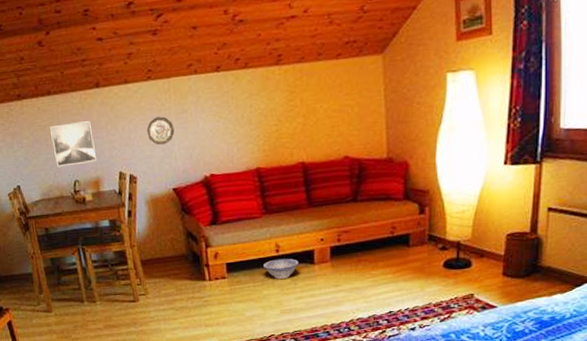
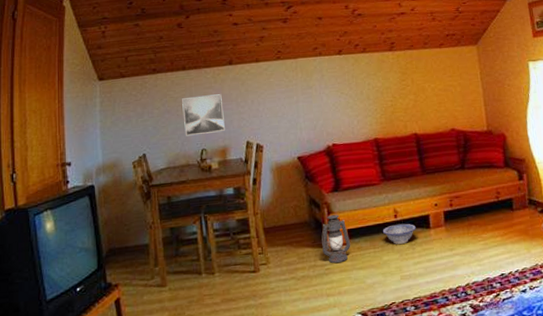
decorative plate: present [146,116,175,146] -> none [274,91,300,117]
lantern: none [199,248,230,296] -> present [321,215,351,264]

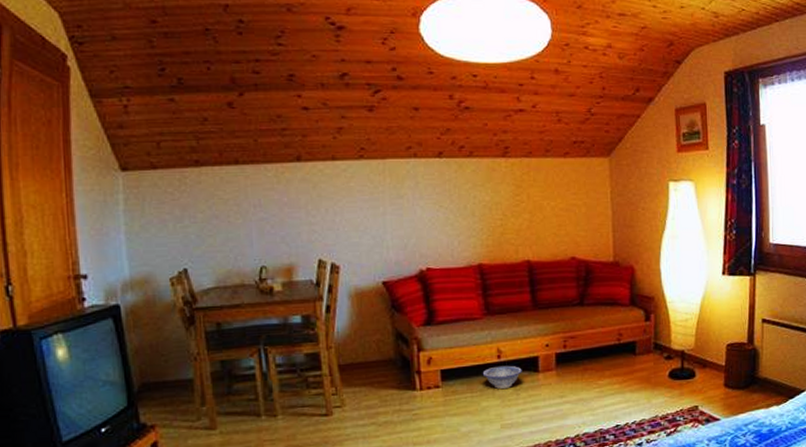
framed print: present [182,94,225,136] -> none [234,198,291,249]
lantern: present [321,215,351,264] -> none [409,352,444,409]

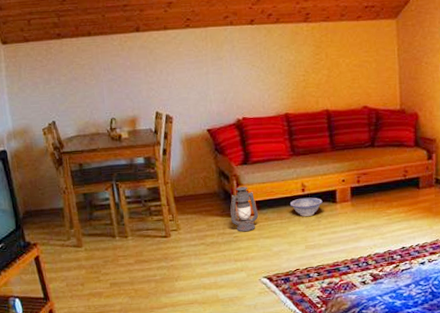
lantern: none [409,352,444,409] -> present [230,187,259,232]

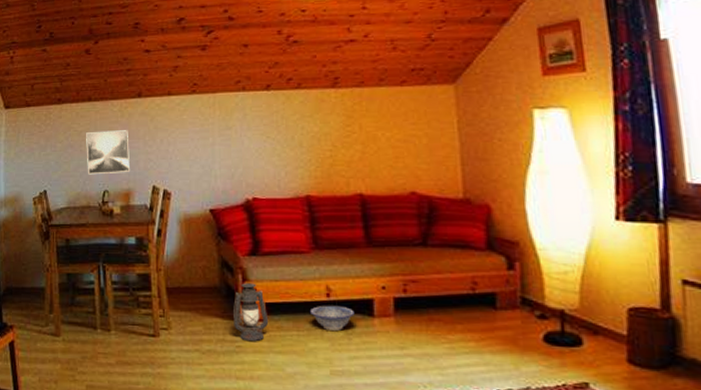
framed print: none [89,62,134,105] -> present [86,130,129,175]

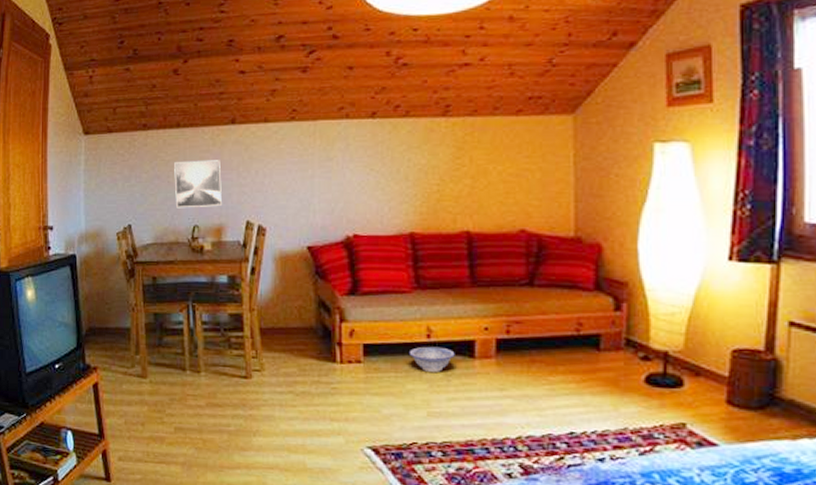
lantern: present [233,283,269,342] -> none [330,324,366,384]

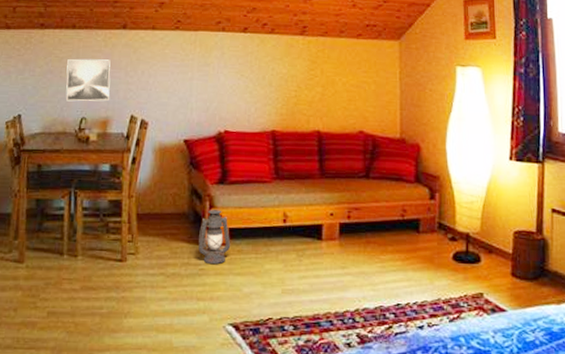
lantern: none [330,324,366,384] -> present [198,210,231,265]
decorative bowl: present [408,346,455,372] -> none [267,230,306,253]

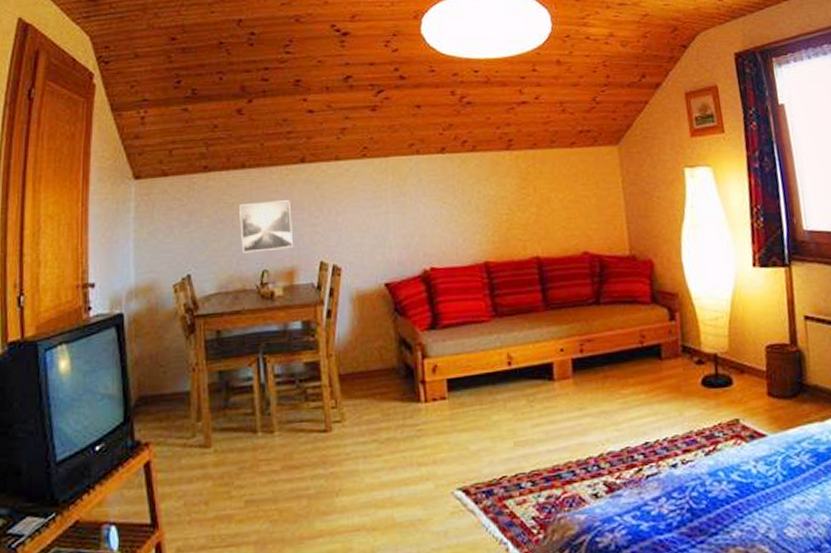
lantern: present [198,210,231,265] -> none [413,359,451,423]

